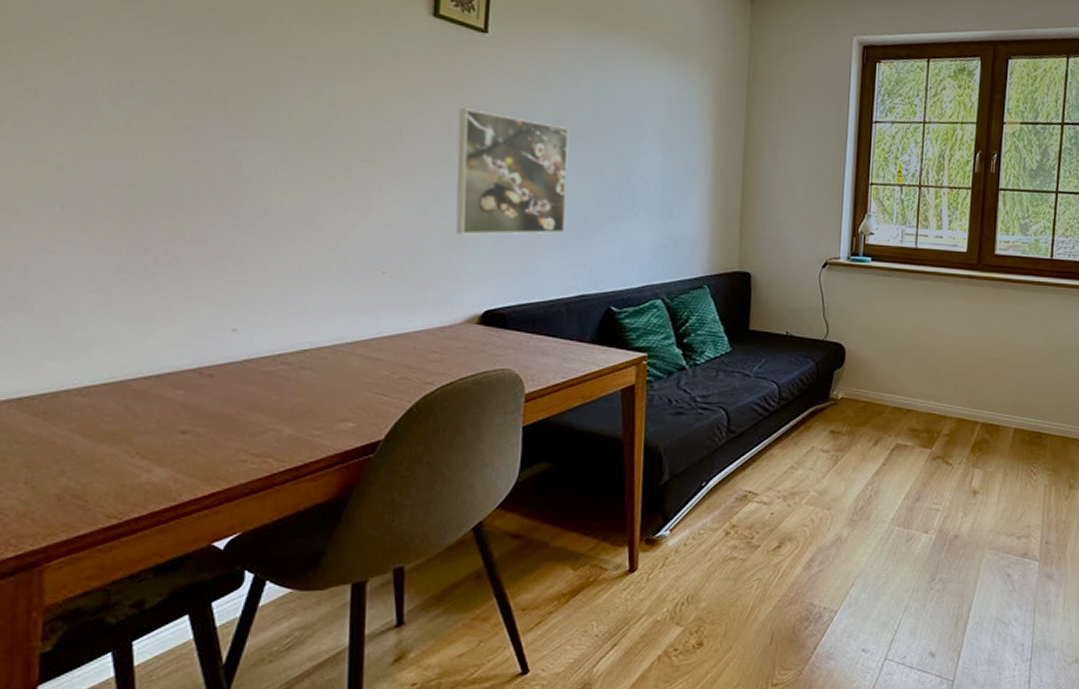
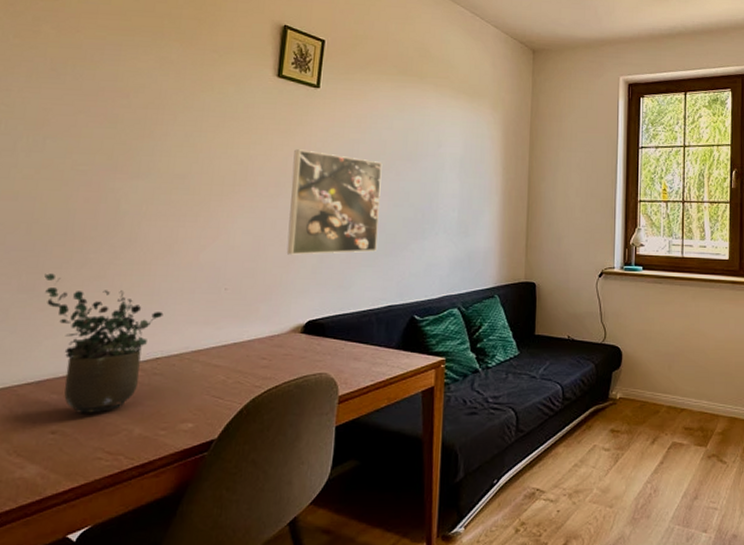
potted plant: none [152,249,308,411] -> present [44,273,164,413]

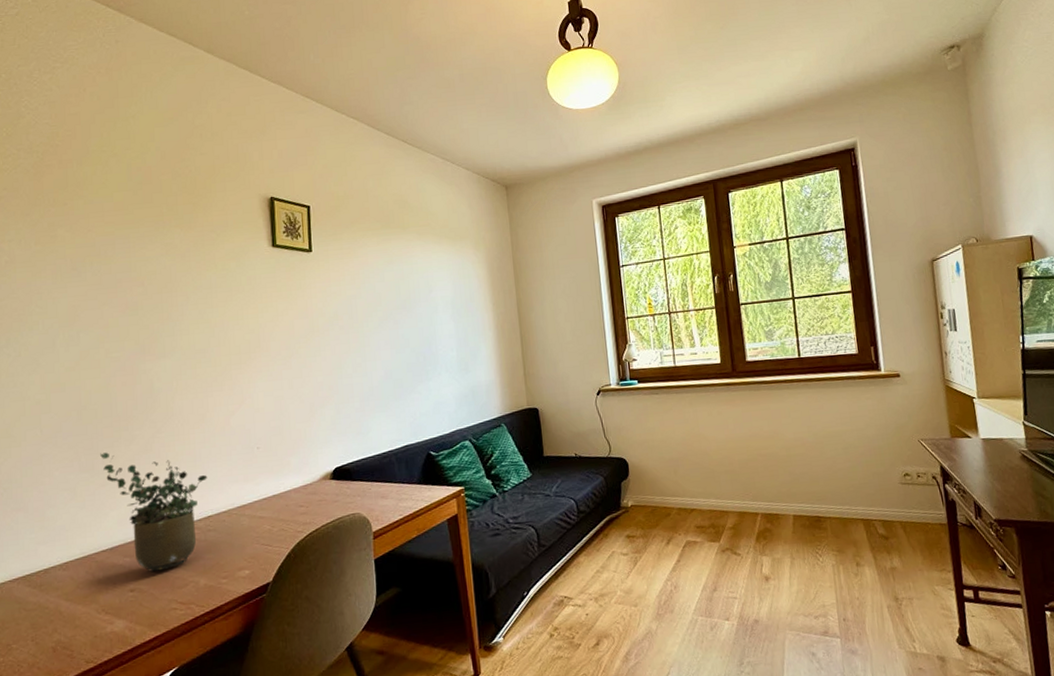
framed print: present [286,149,383,255] -> none [298,311,387,410]

